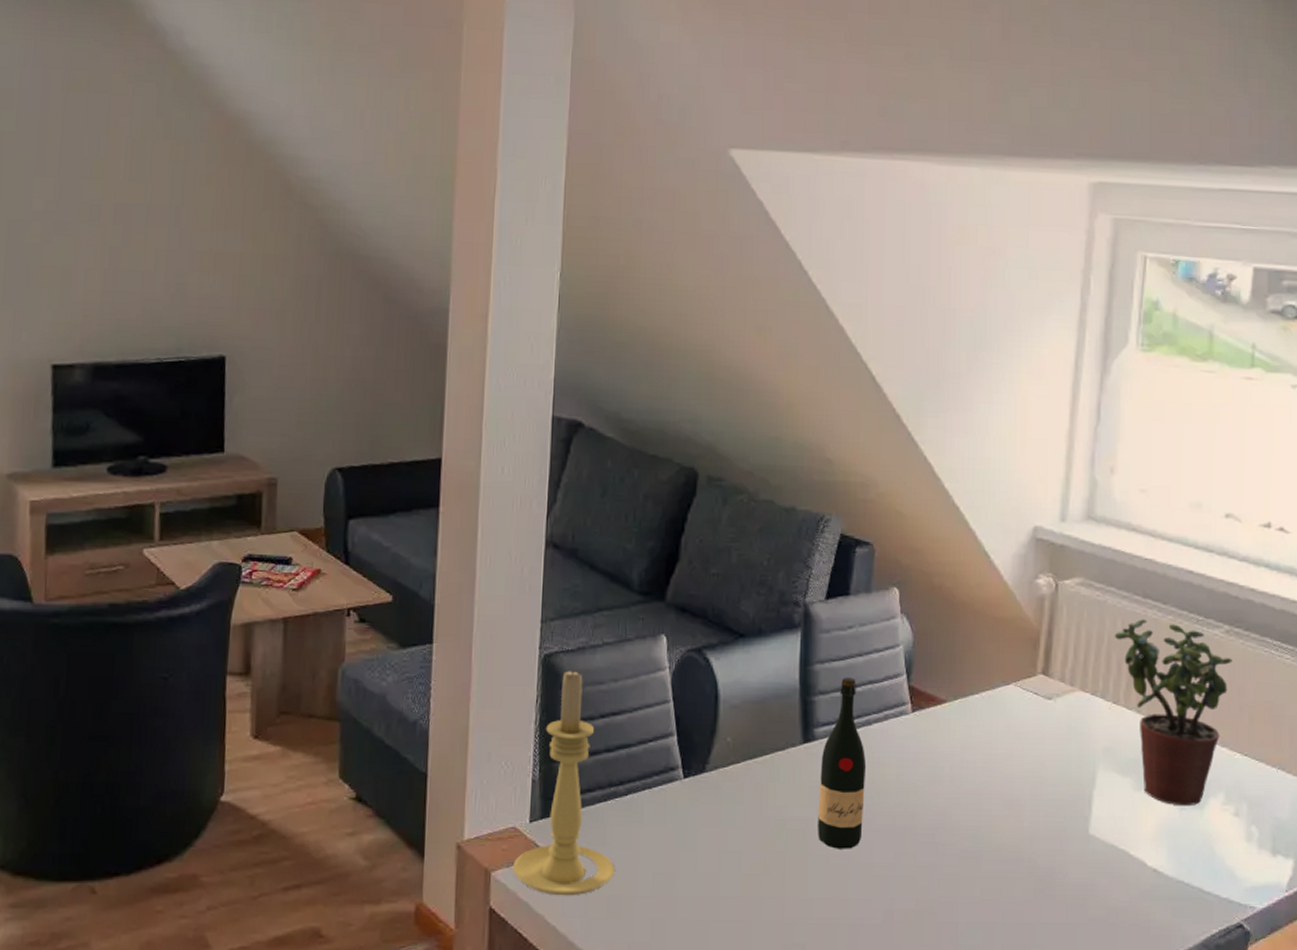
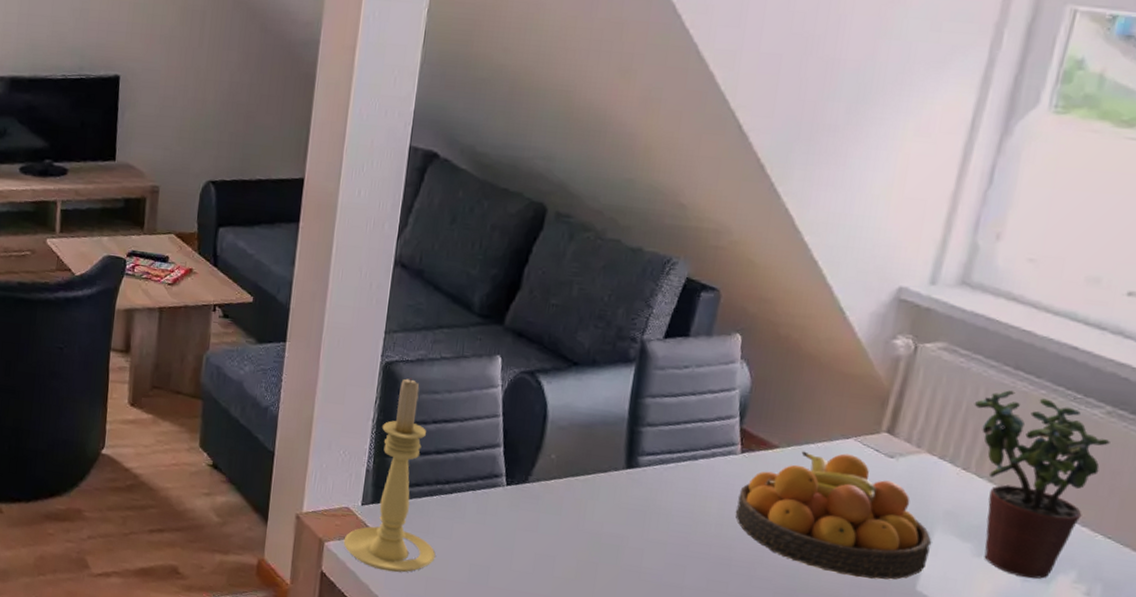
wine bottle: present [818,677,867,849] -> none [631,413,688,570]
fruit bowl: none [915,700,1097,829] -> present [736,451,932,580]

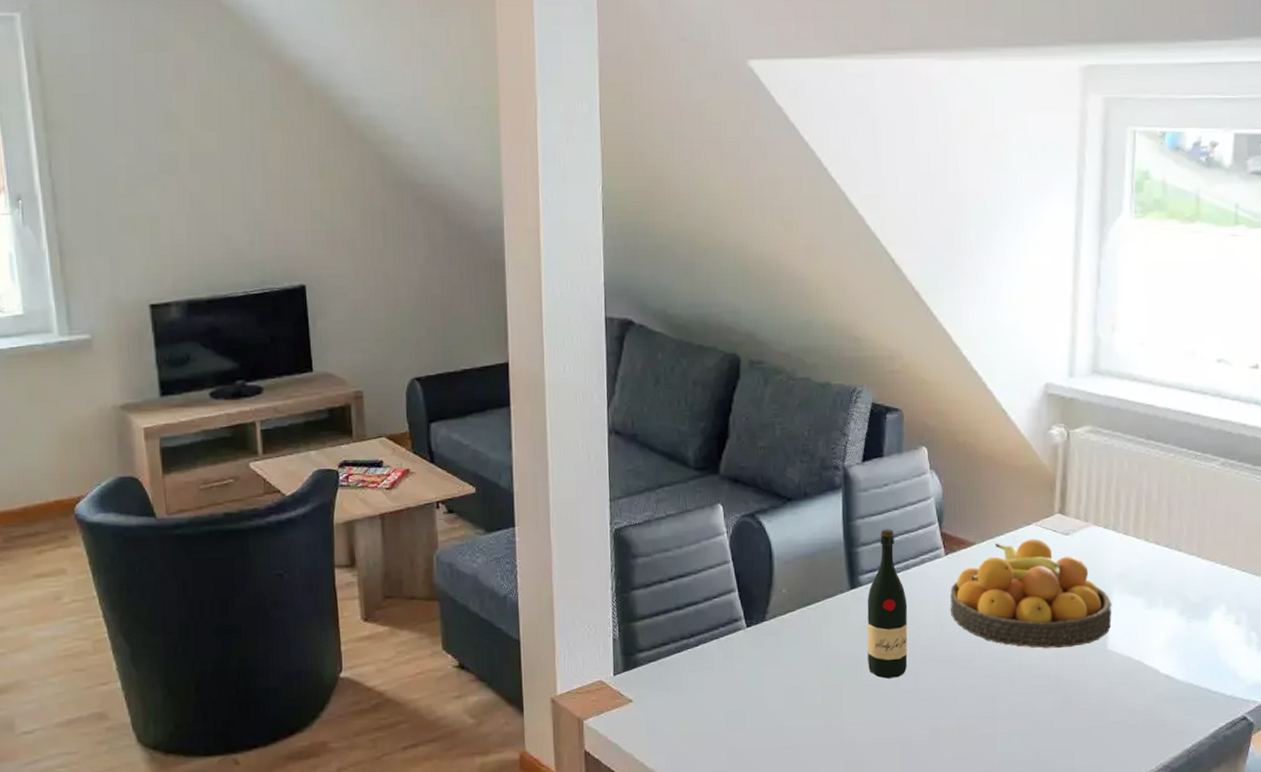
candle holder: present [343,378,436,573] -> none [601,540,692,737]
wine bottle: none [631,413,688,570] -> present [867,529,908,679]
potted plant: present [974,390,1110,579] -> none [1122,458,1229,619]

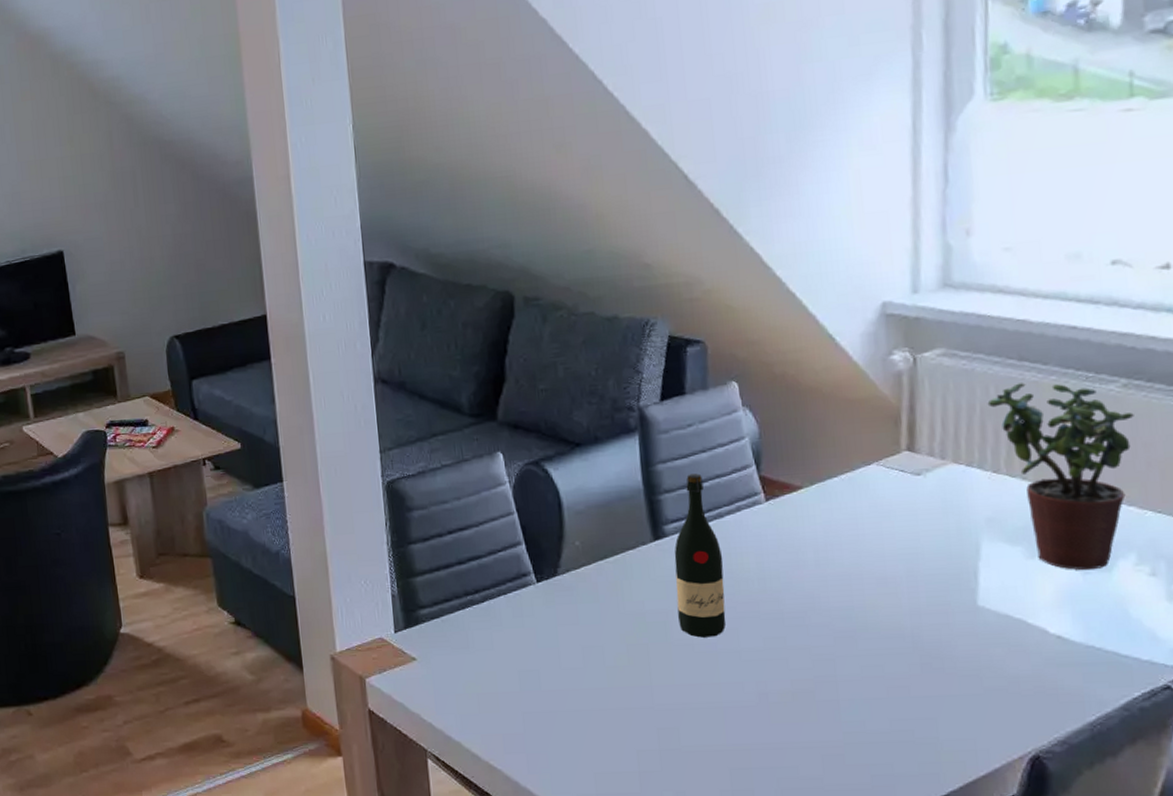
fruit bowl: present [950,538,1112,649] -> none [774,480,982,605]
potted plant: none [1122,458,1229,619] -> present [987,383,1134,571]

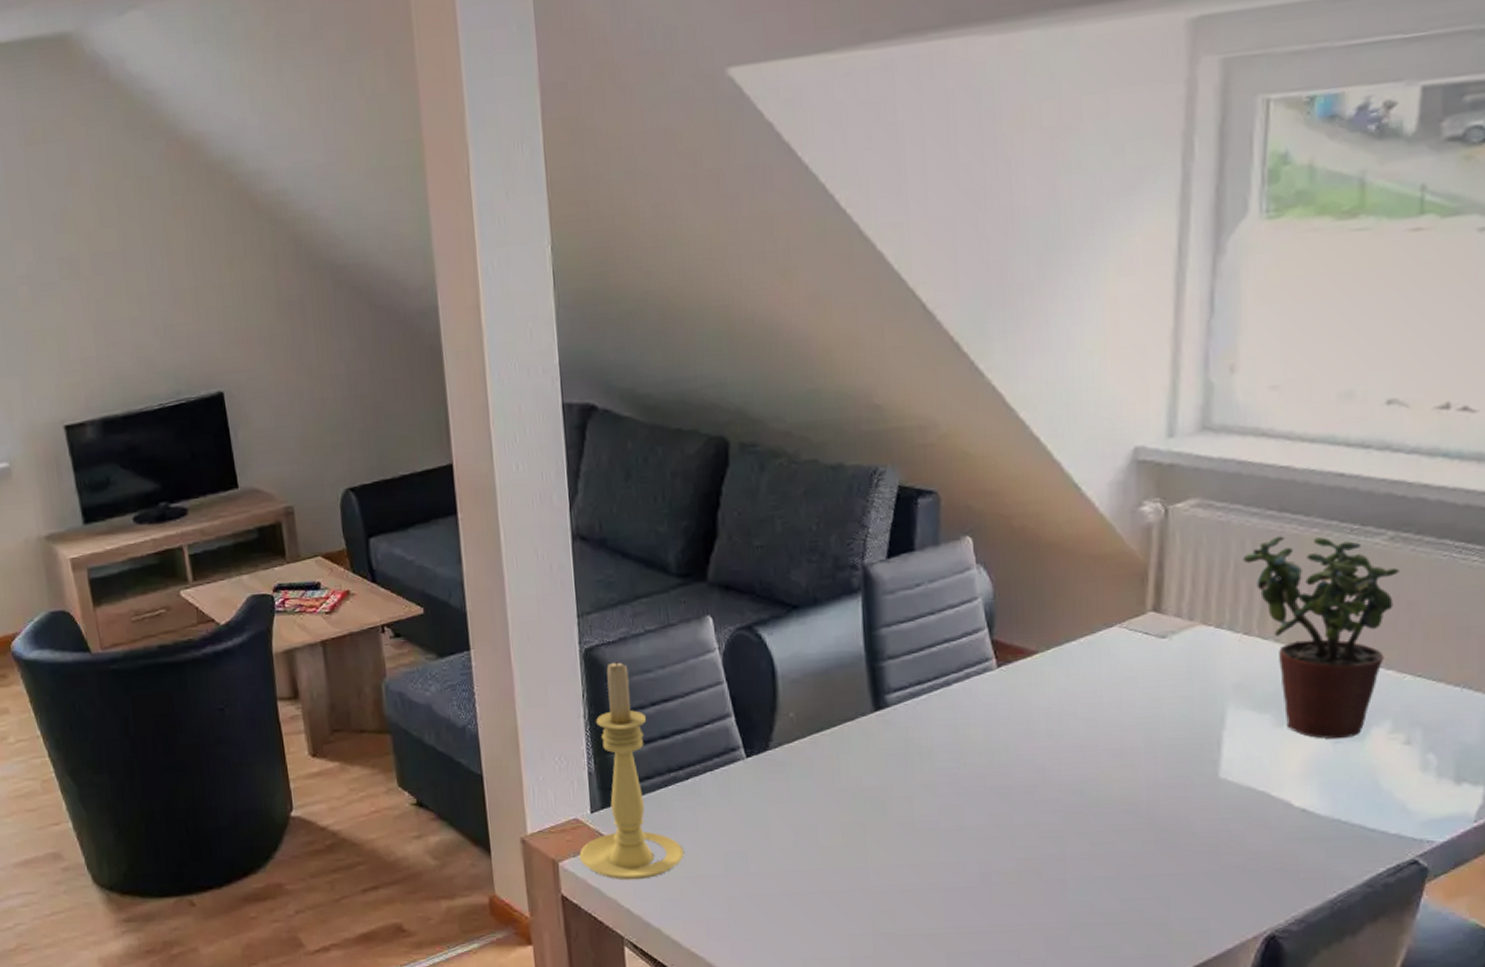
candle holder: none [384,492,481,696] -> present [579,661,684,881]
wine bottle: present [674,473,726,638] -> none [896,638,950,815]

